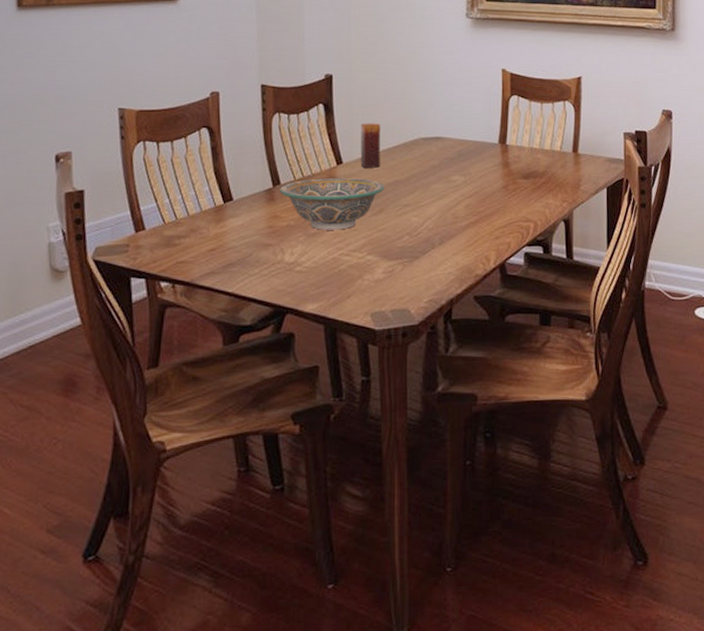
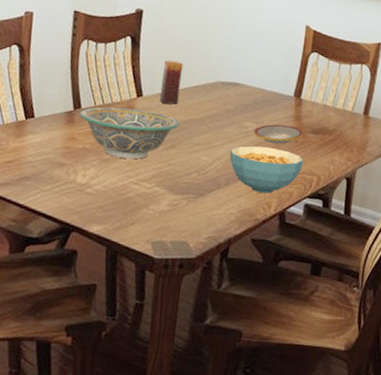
cereal bowl: none [440,200,517,247] -> present [229,146,303,194]
plate: none [462,174,513,194] -> present [254,124,303,144]

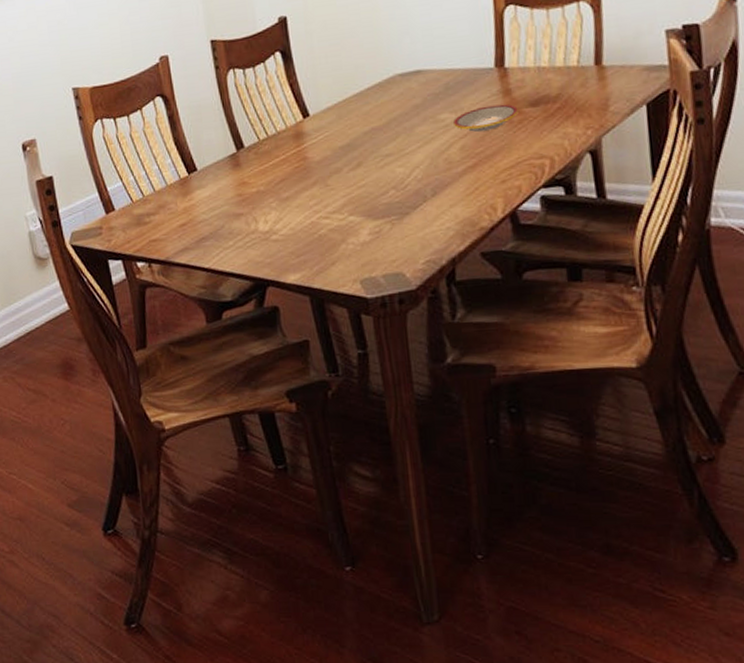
bowl: present [80,107,180,159] -> none [245,130,361,193]
candle: present [159,59,183,105] -> none [325,63,353,118]
cereal bowl: present [229,146,303,194] -> none [428,136,527,195]

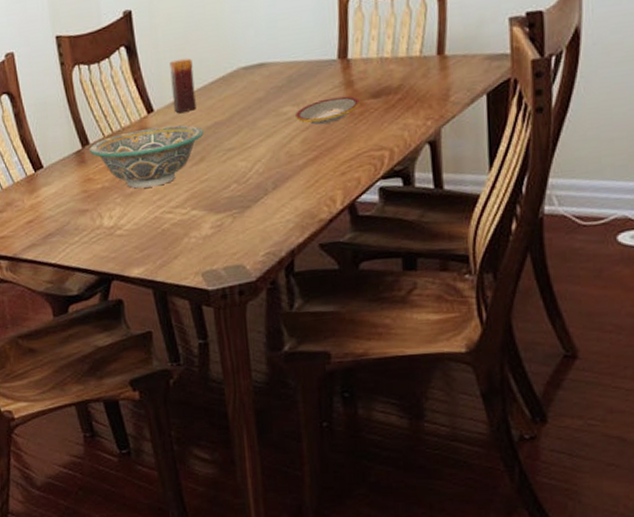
bowl: none [245,130,361,193] -> present [90,125,204,189]
candle: none [325,63,353,118] -> present [170,57,196,113]

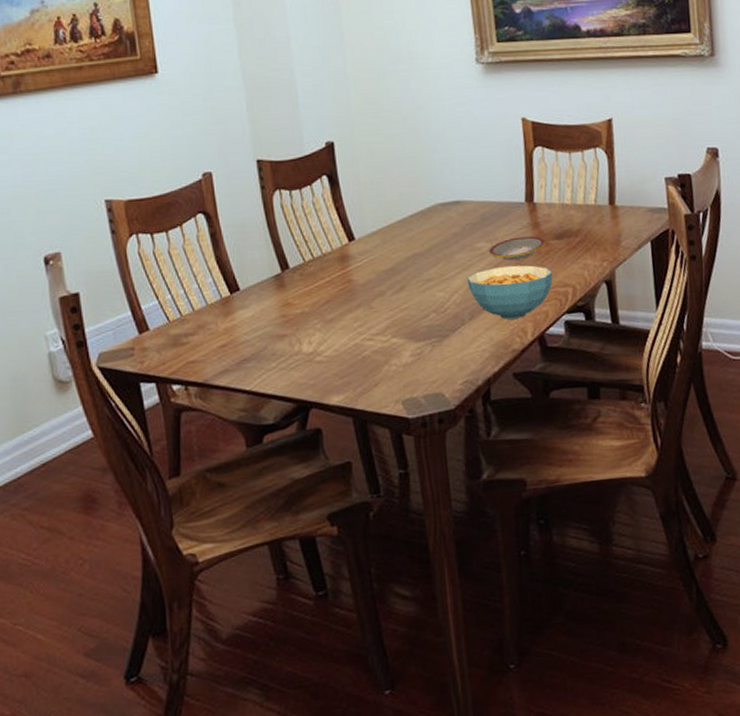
bowl: present [90,125,204,189] -> none [290,254,404,315]
candle: present [170,57,196,113] -> none [371,190,396,242]
cereal bowl: none [270,128,367,188] -> present [466,265,553,319]

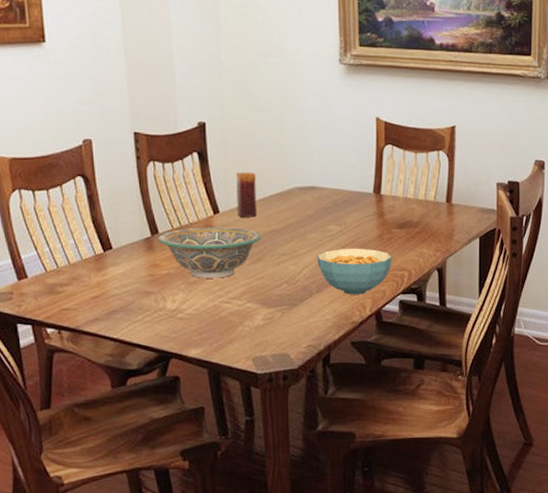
bowl: none [290,254,404,315] -> present [159,226,262,278]
candle: none [371,190,396,242] -> present [236,171,257,217]
plate: present [489,236,546,261] -> none [338,223,388,243]

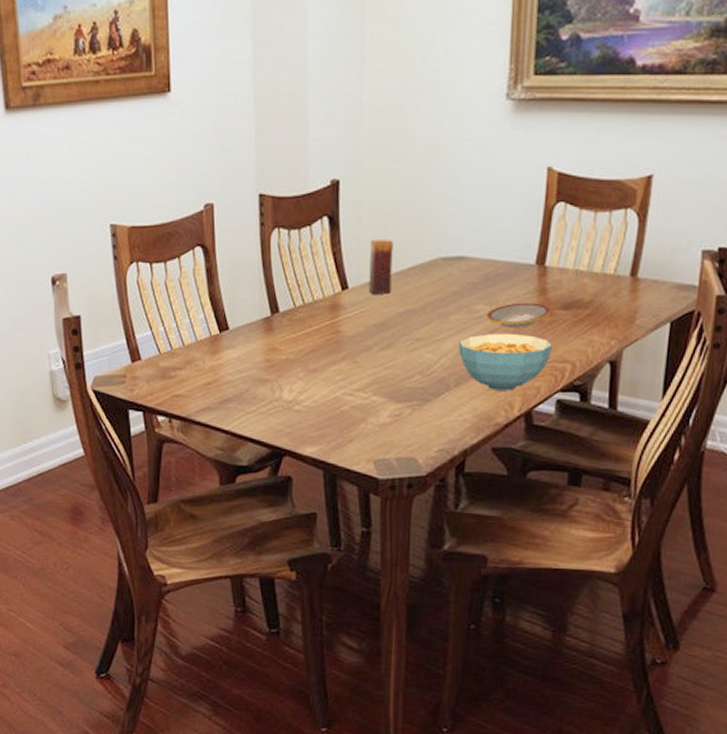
bowl: present [159,226,262,278] -> none [279,305,395,366]
plate: none [338,223,388,243] -> present [487,302,551,328]

